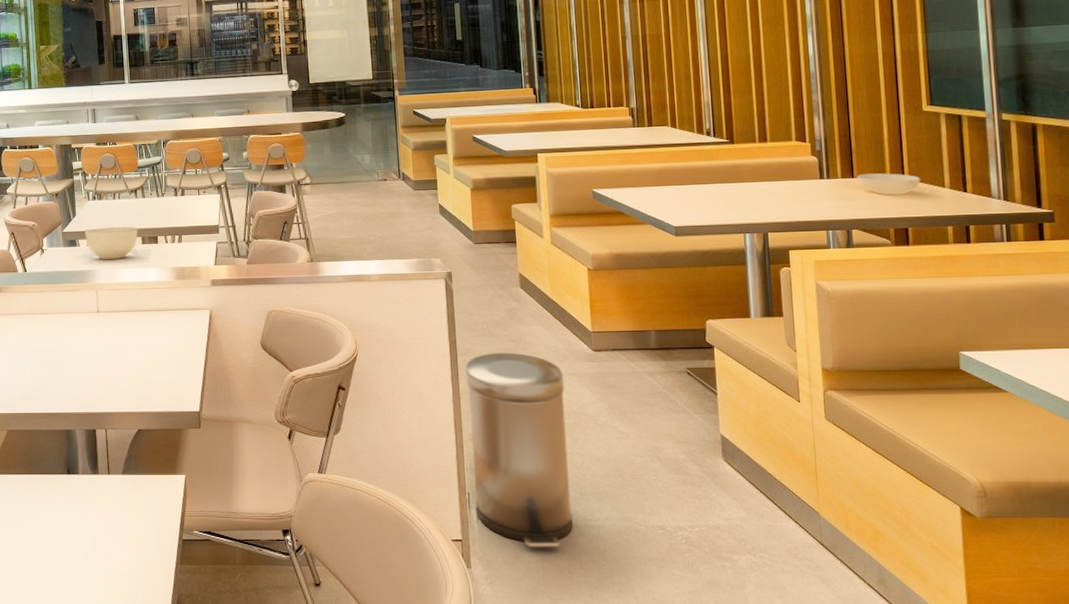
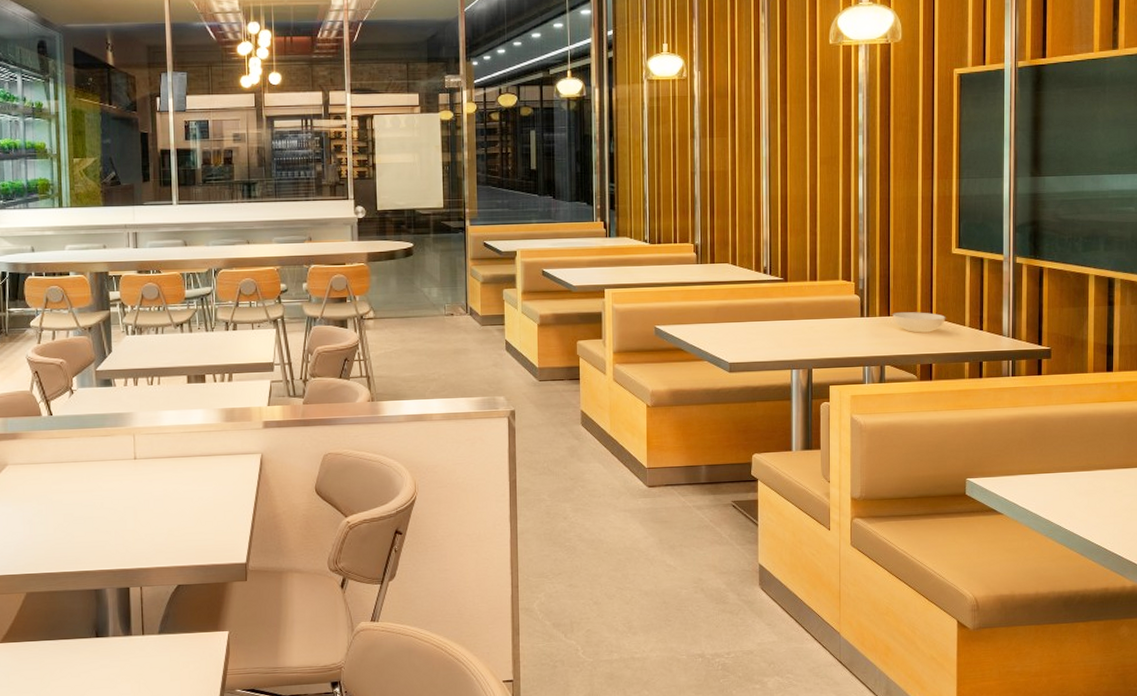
bowl: present [85,226,138,260] -> none [122,364,183,402]
pedal bin: present [465,352,573,548] -> none [524,490,619,684]

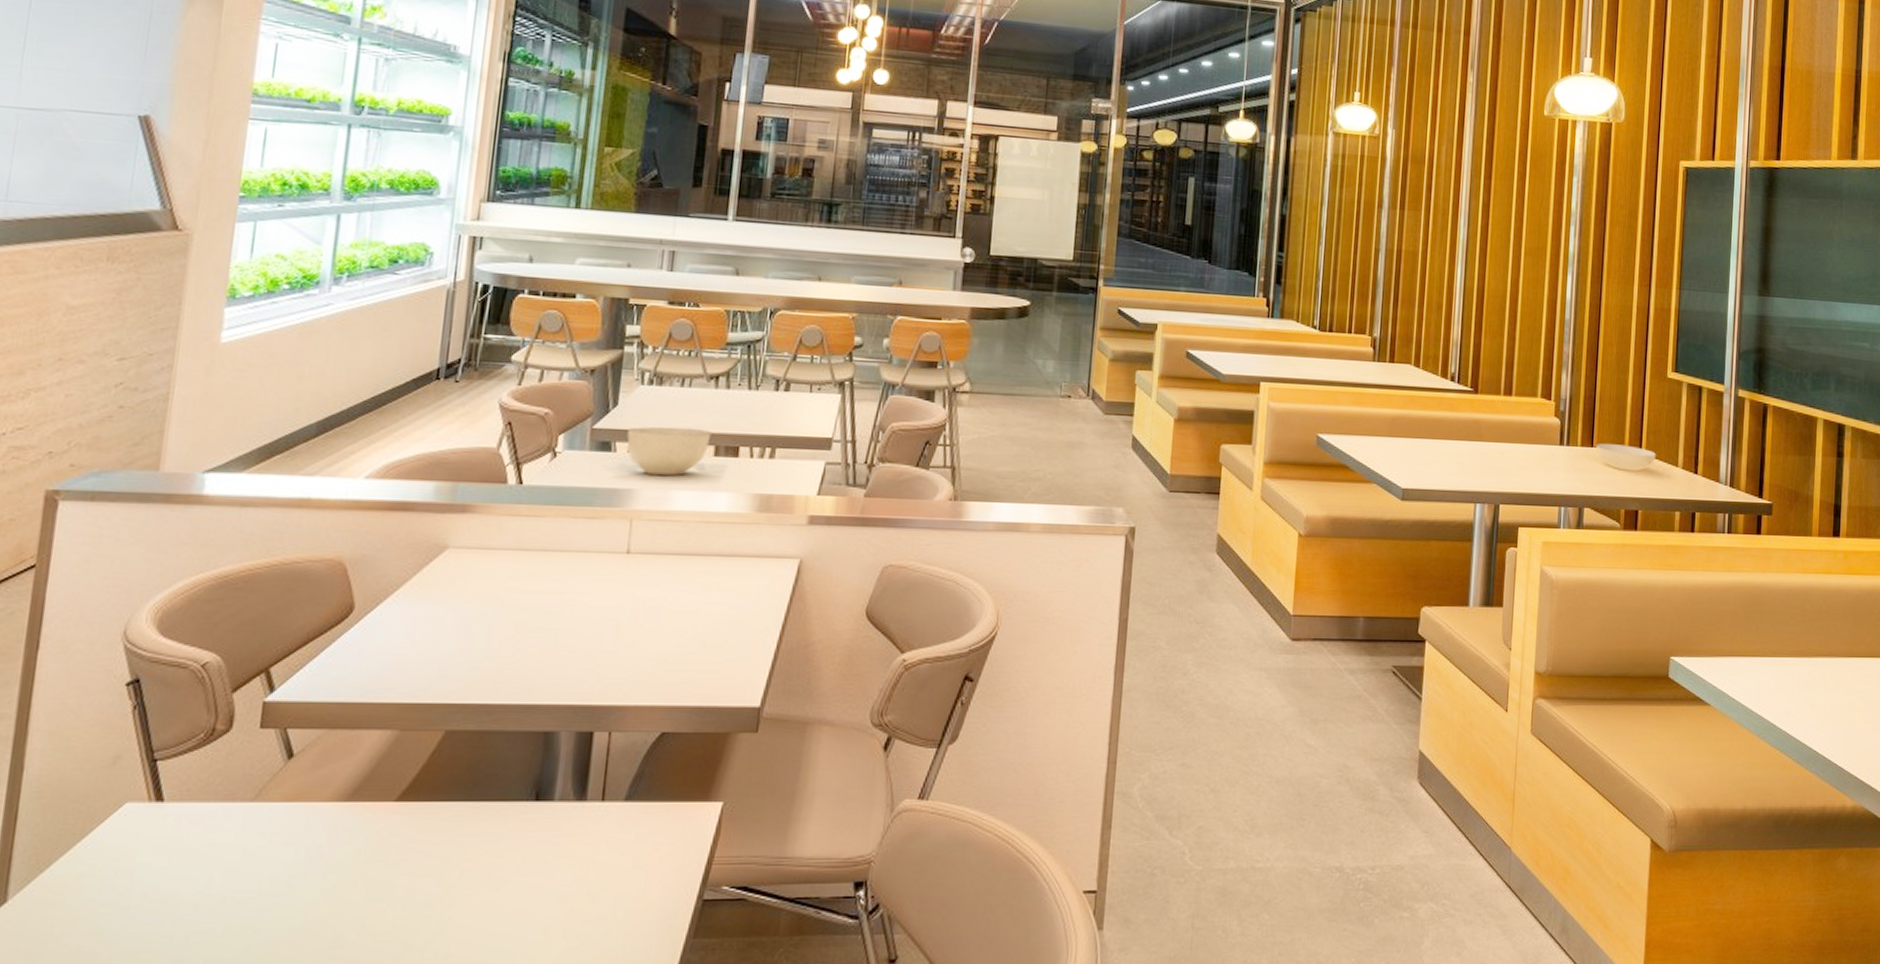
bowl: none [122,364,183,402] -> present [626,426,712,476]

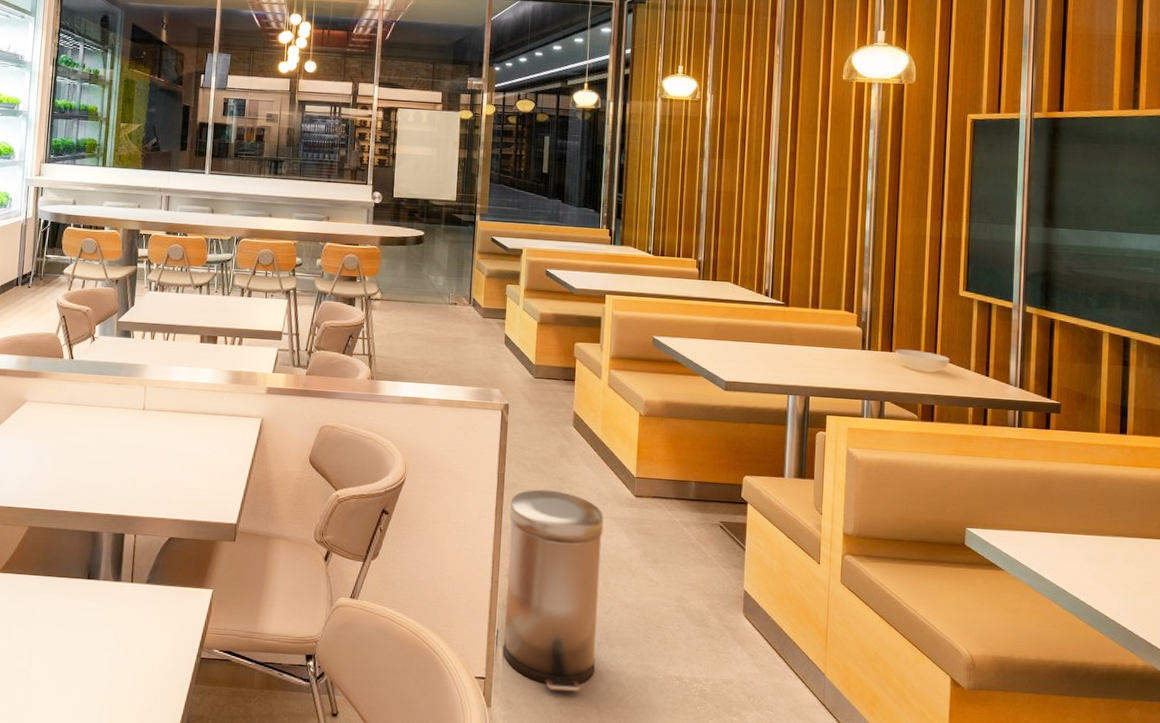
bowl: present [626,426,712,476] -> none [141,321,198,356]
pedal bin: none [1121,637,1252,900] -> present [504,489,604,693]

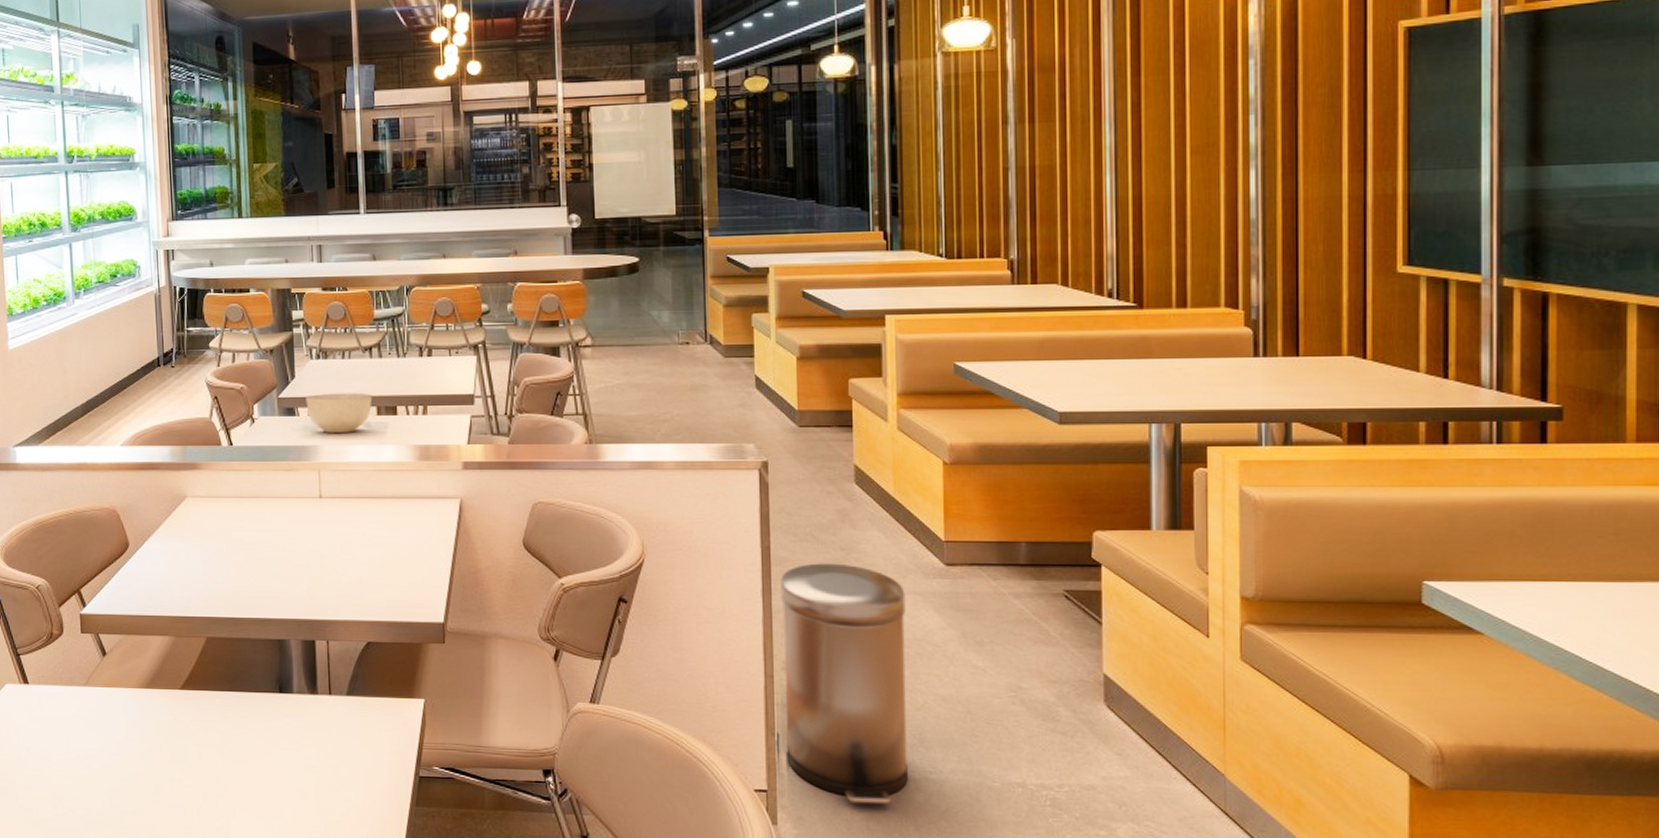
bowl: none [141,321,198,356] -> present [306,392,373,434]
bowl: present [894,348,951,374] -> none [1302,350,1388,381]

